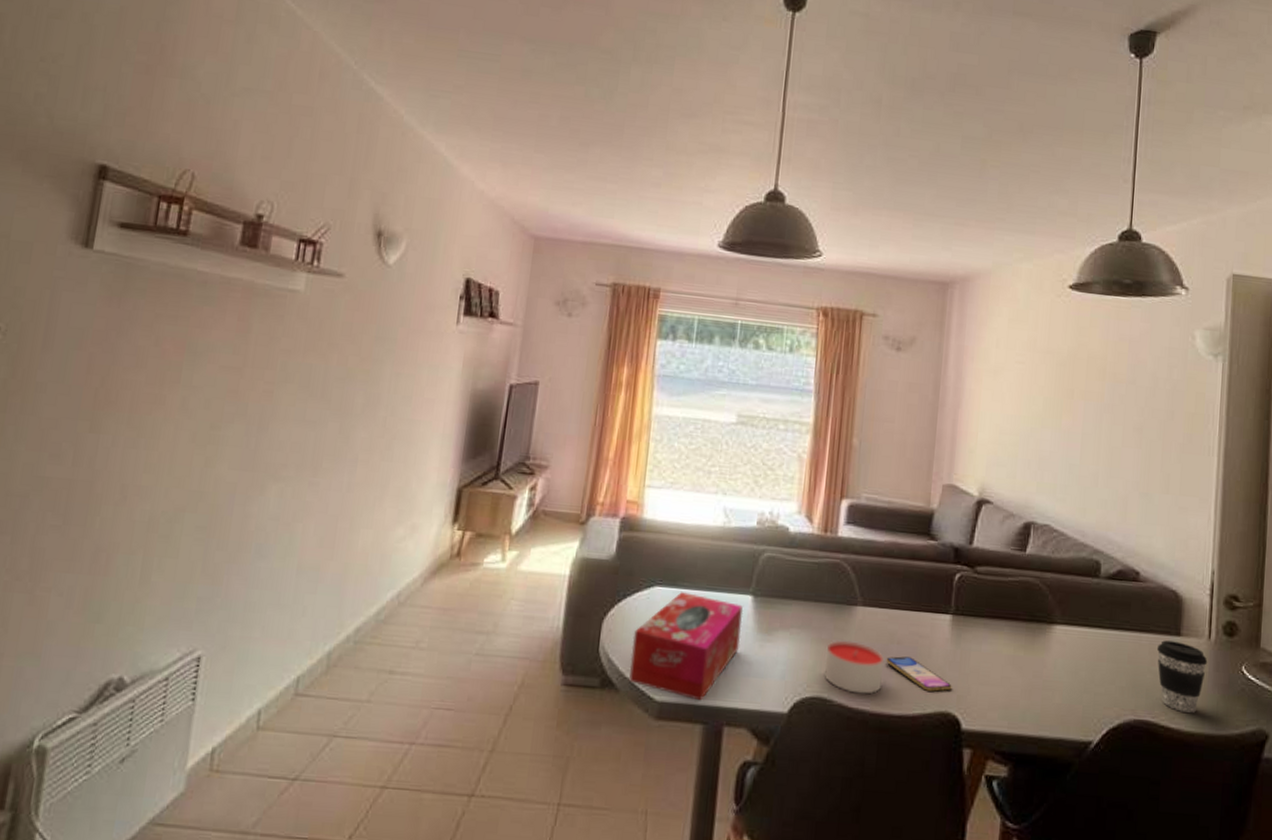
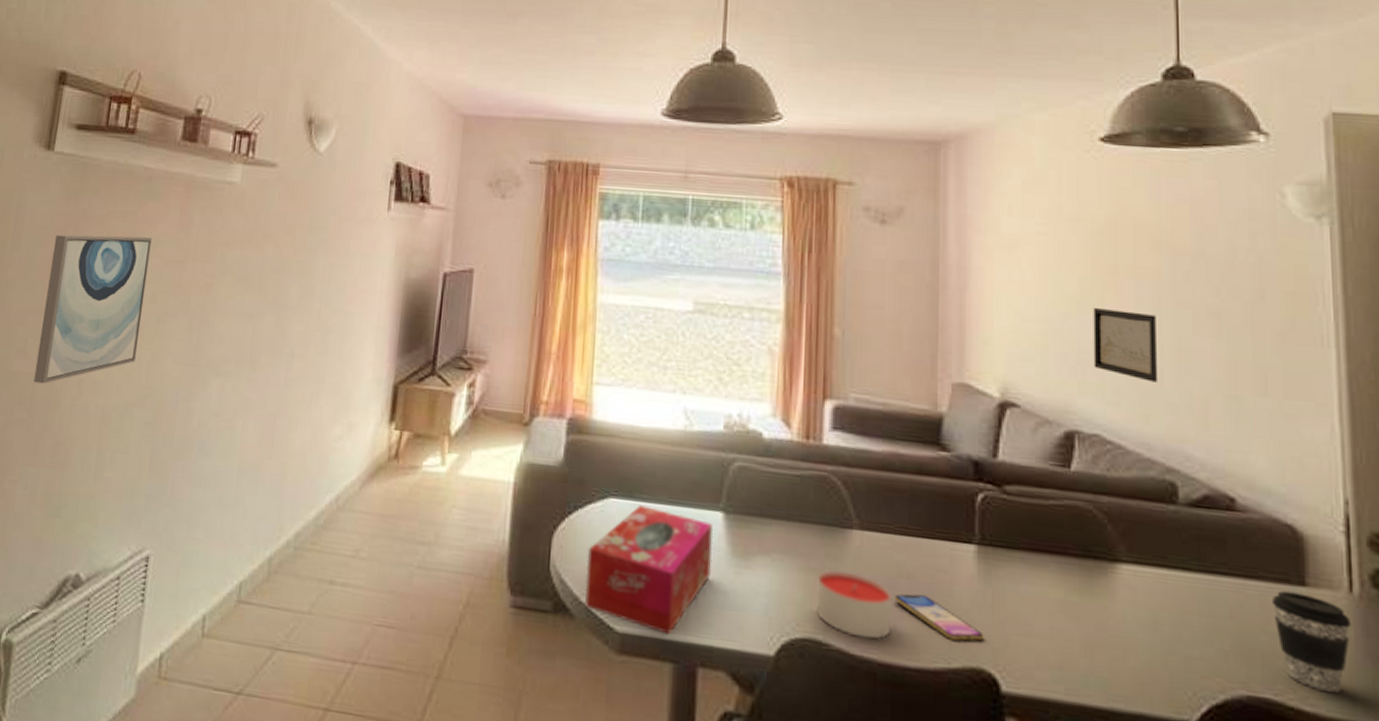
wall art: none [69,336,206,490] -> present [33,234,152,384]
wall art: none [1049,423,1097,483] -> present [1093,307,1159,382]

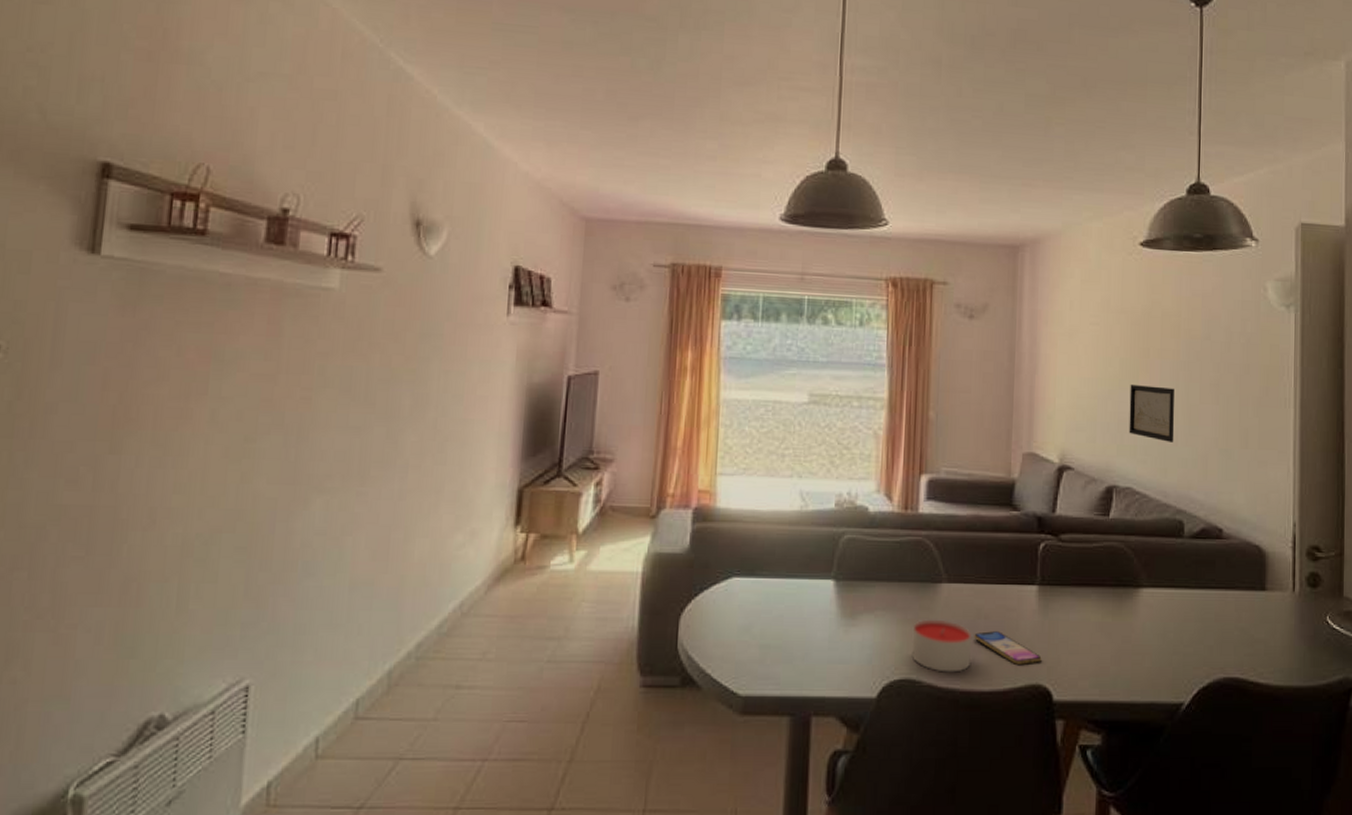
wall art: present [33,234,152,384] -> none [90,348,234,516]
tissue box: present [585,505,714,635] -> none [710,581,826,692]
coffee cup: present [1273,591,1352,693] -> none [1243,596,1293,666]

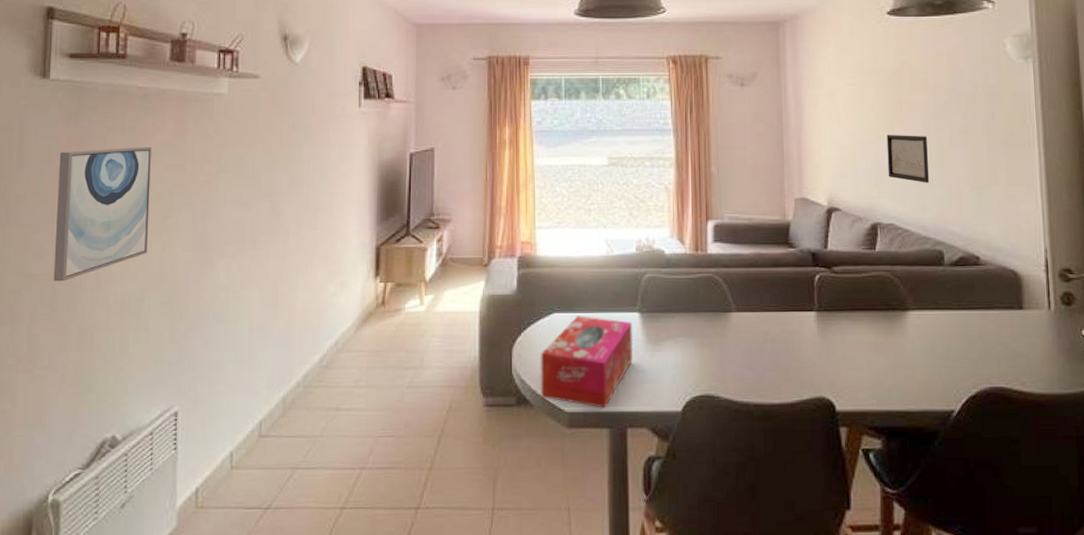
wall art: none [90,348,234,516] -> present [53,146,151,282]
tissue box: none [710,581,826,692] -> present [540,316,634,408]
candle: present [911,619,971,673] -> none [709,343,761,389]
smartphone: present [974,631,1042,664] -> none [762,352,824,380]

